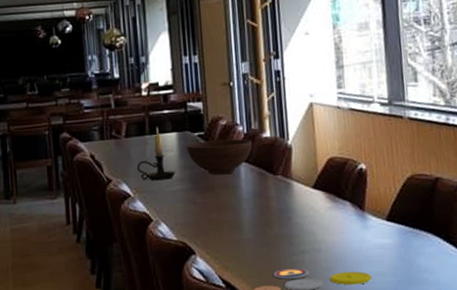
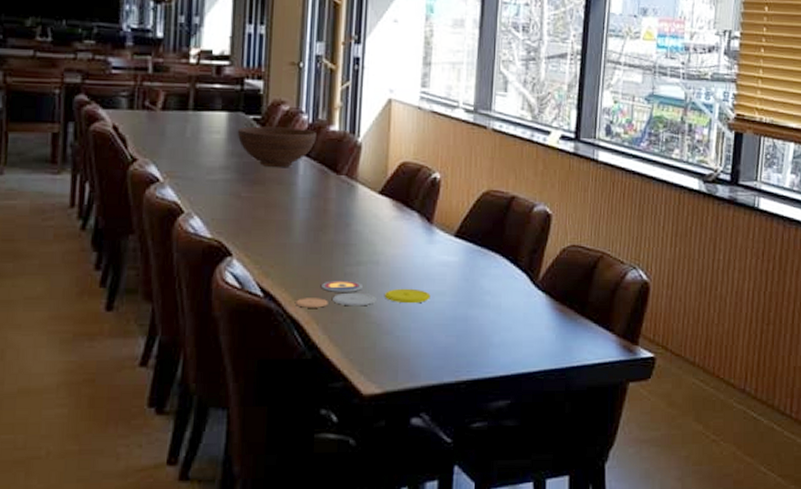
candle holder: present [136,127,175,181] -> none [171,103,219,166]

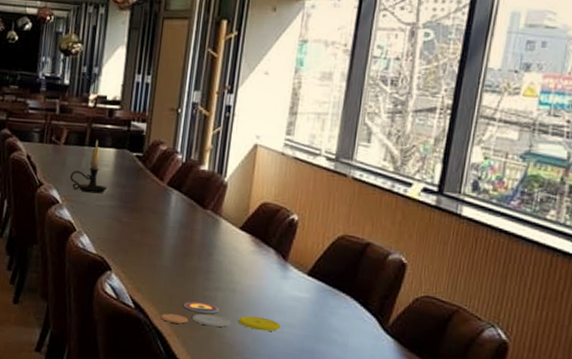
candle holder: none [171,103,219,166] -> present [69,140,106,194]
fruit bowl: present [237,126,318,168] -> none [122,162,189,200]

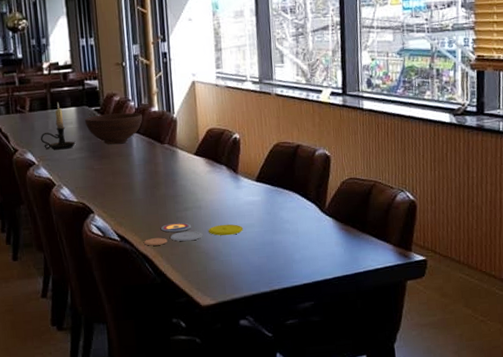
fruit bowl: none [122,162,189,200] -> present [84,112,143,145]

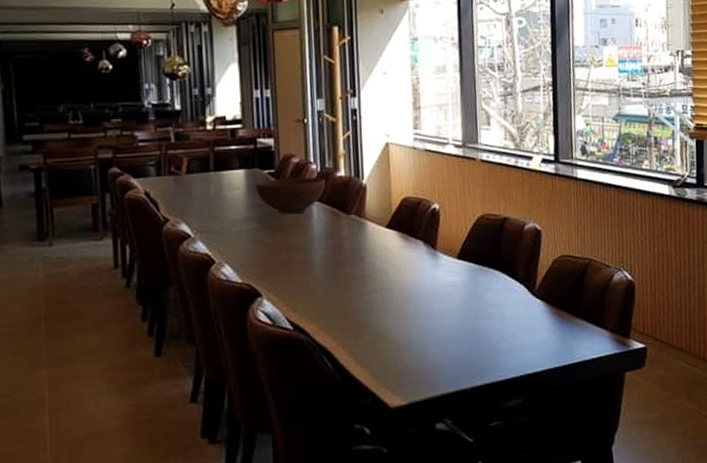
candle holder: present [40,103,75,150] -> none [198,164,242,220]
plate: present [144,222,243,246] -> none [323,307,442,336]

